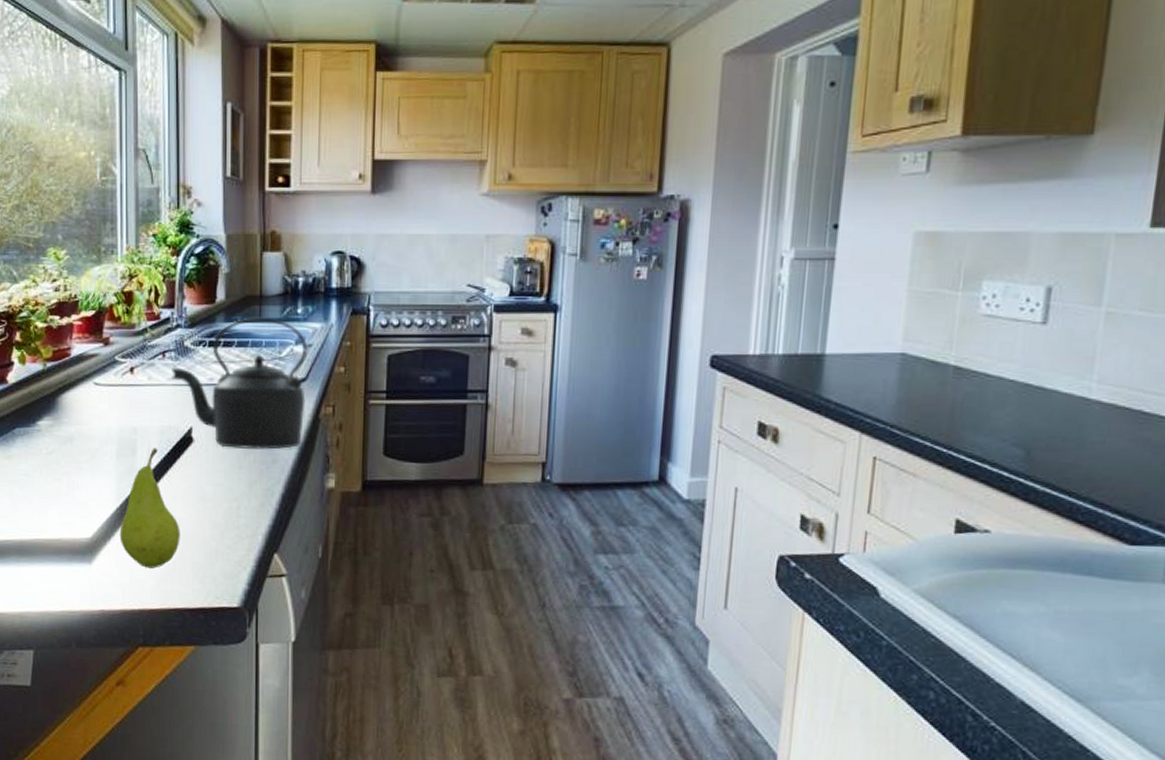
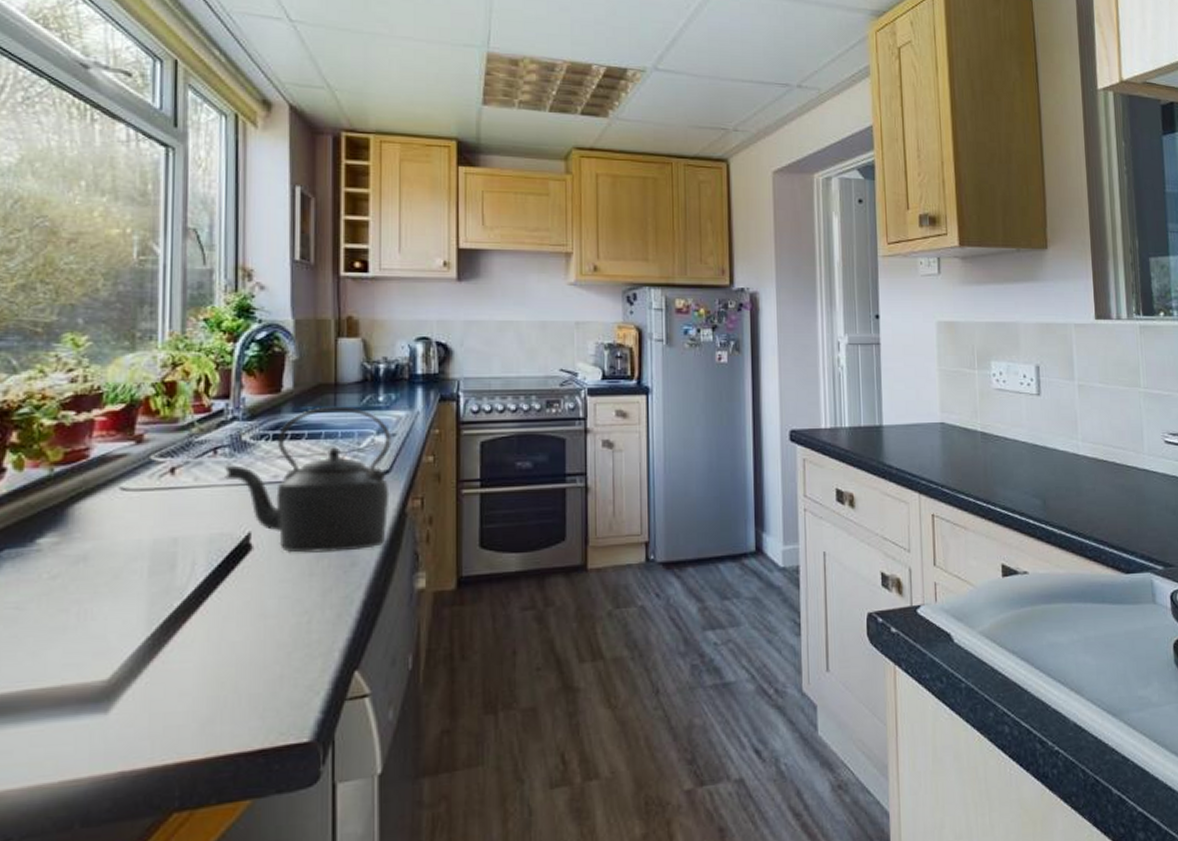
fruit: present [119,448,180,569] -> none [149,560,234,709]

